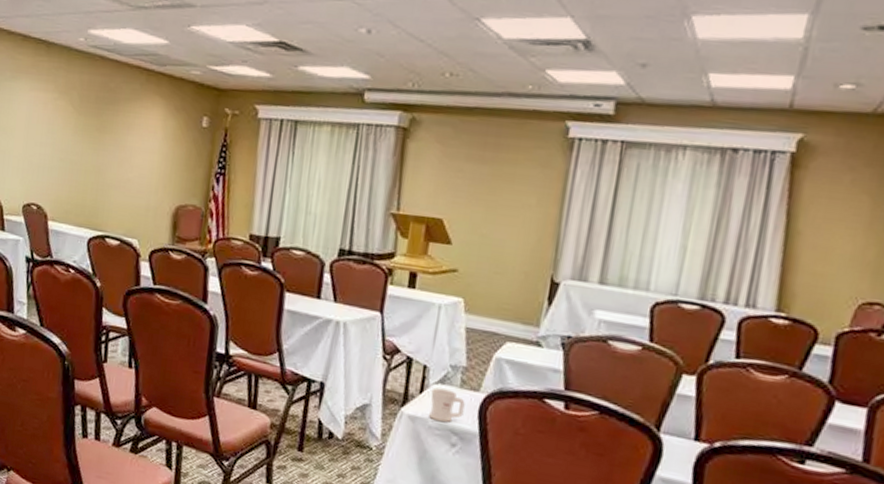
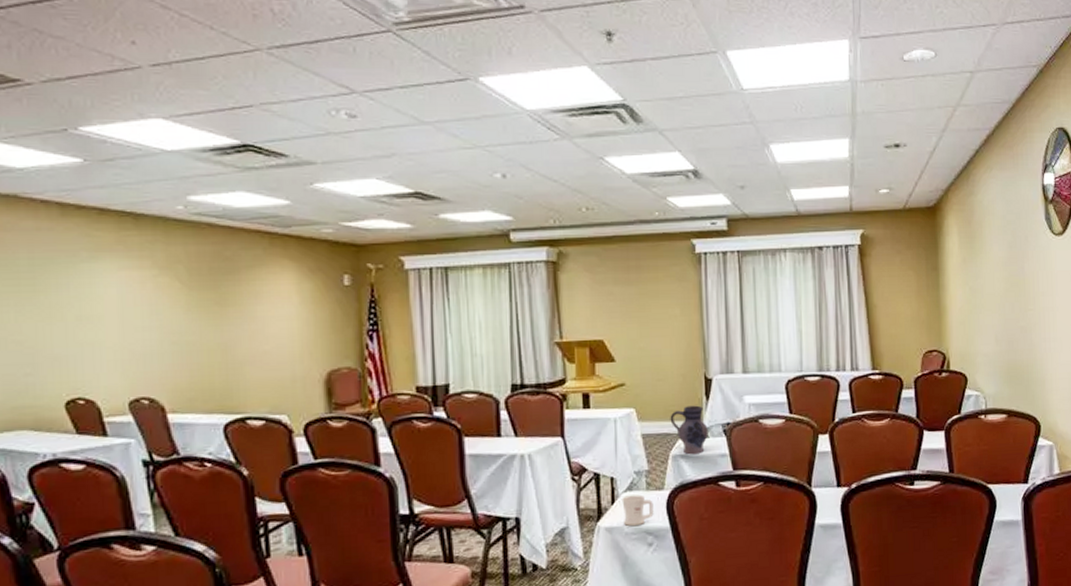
pitcher: none [500,307,544,364] -> present [670,405,708,455]

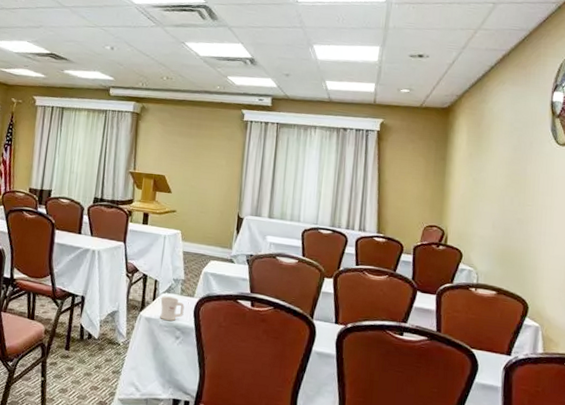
pitcher: present [670,405,708,455] -> none [206,235,235,275]

